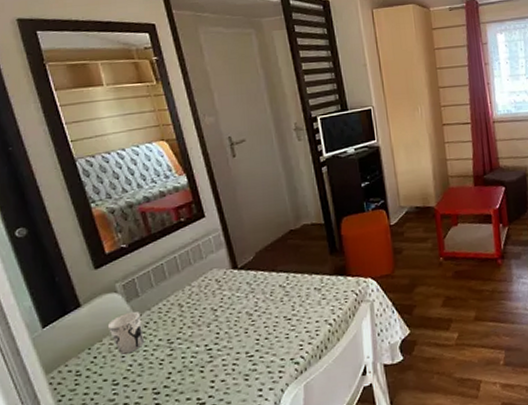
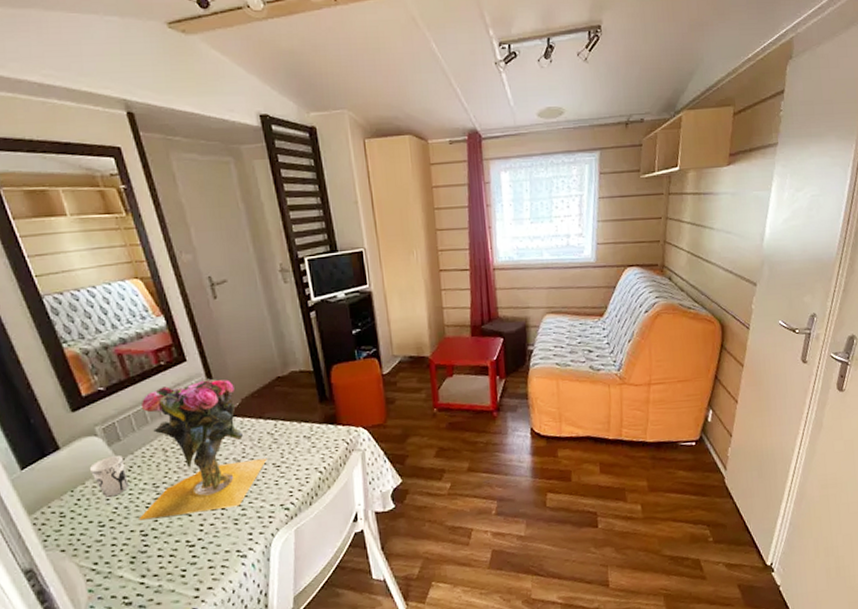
vase: none [152,233,279,378] -> present [139,378,267,521]

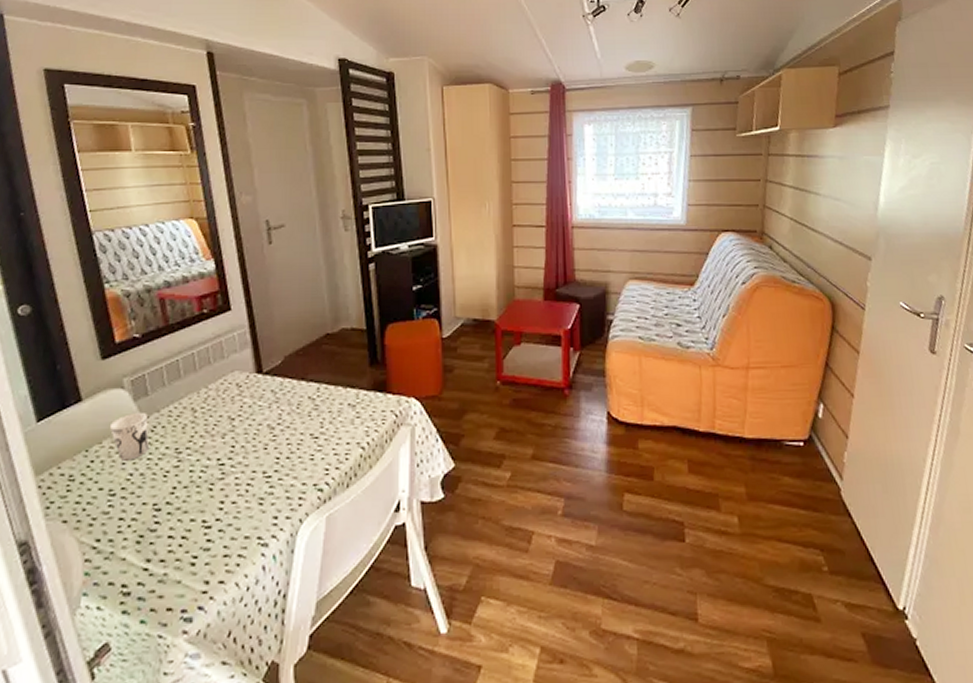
vase: present [139,378,267,521] -> none [154,331,305,492]

